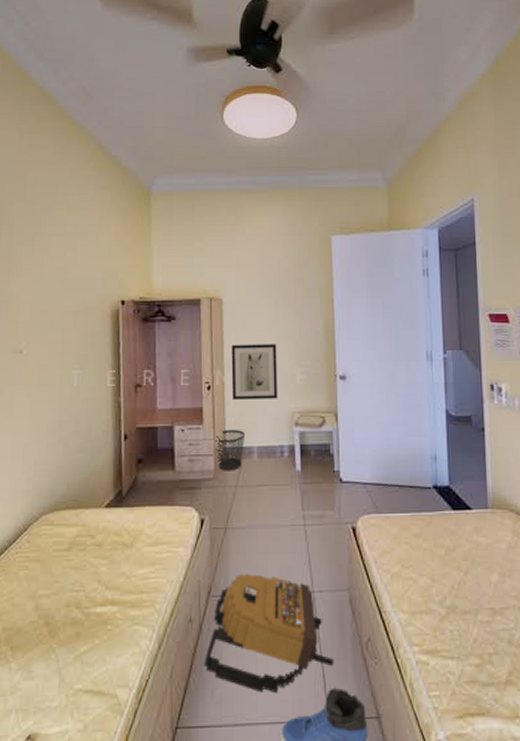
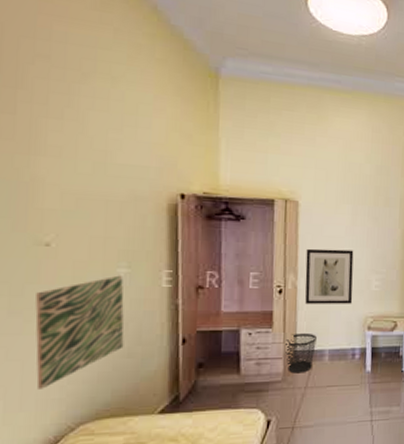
wall art: none [10,376,77,481] -> present [35,275,124,389]

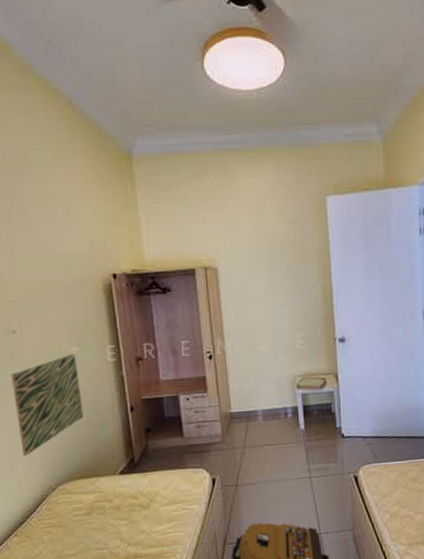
wastebasket: present [285,332,317,374] -> none [221,395,249,434]
wall art: present [305,248,354,304] -> none [230,310,280,367]

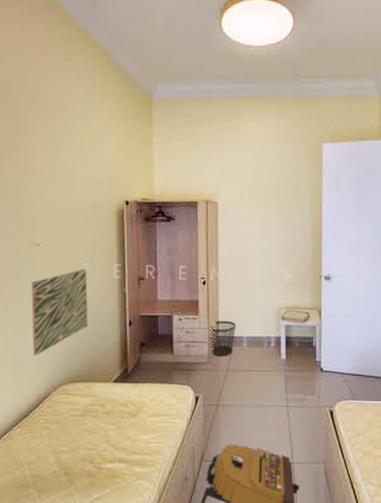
wastebasket: none [221,395,249,434] -> present [210,320,236,357]

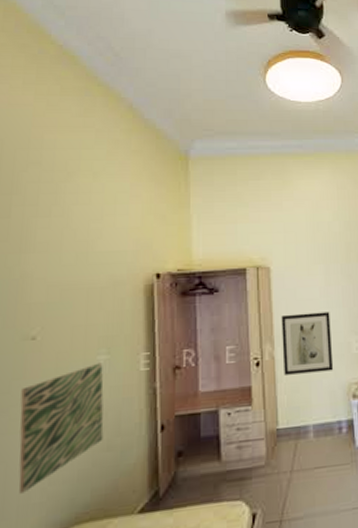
wastebasket: present [210,320,236,357] -> none [267,407,299,456]
wall art: none [224,244,267,295] -> present [281,311,334,375]

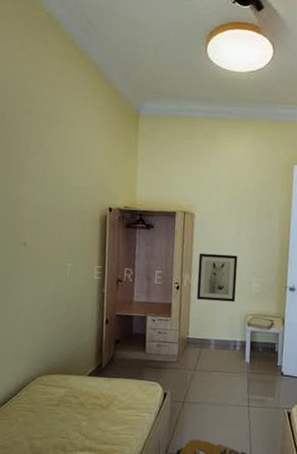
wall art: present [18,362,104,494] -> none [14,268,70,347]

